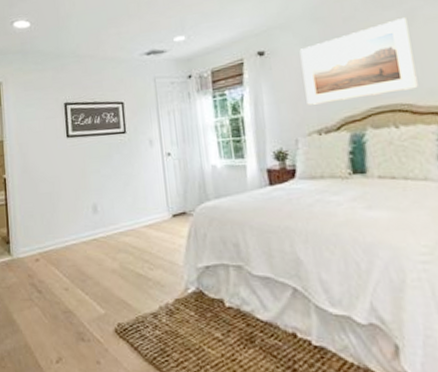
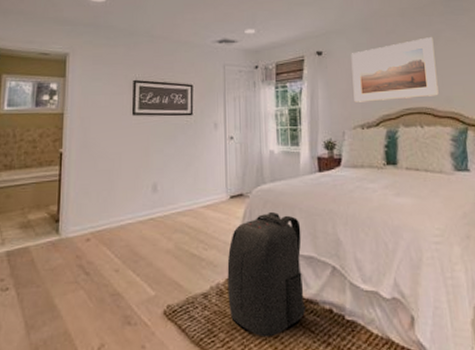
backpack: none [175,229,266,360] -> present [227,211,306,338]

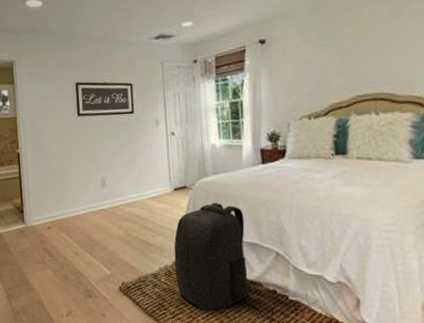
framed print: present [351,37,439,102] -> none [297,13,399,92]

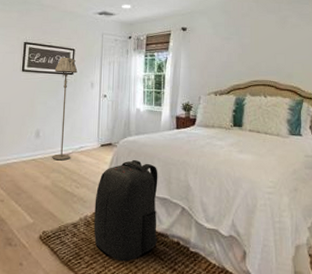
floor lamp: none [112,94,142,209] -> present [52,58,78,161]

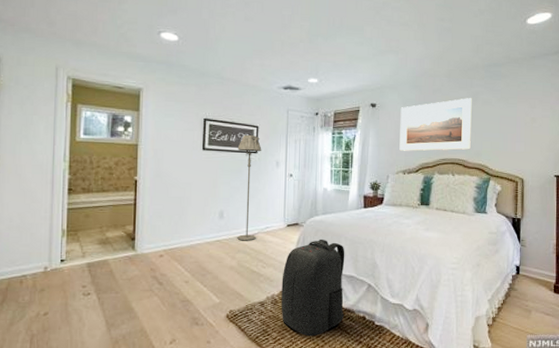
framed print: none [210,21,282,73] -> present [399,98,472,151]

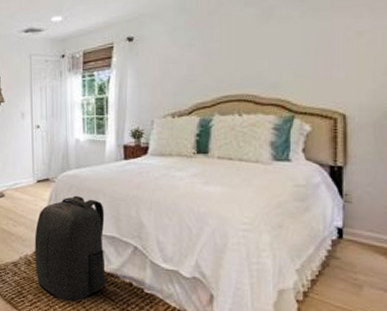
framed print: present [399,98,472,151] -> none [165,15,264,90]

